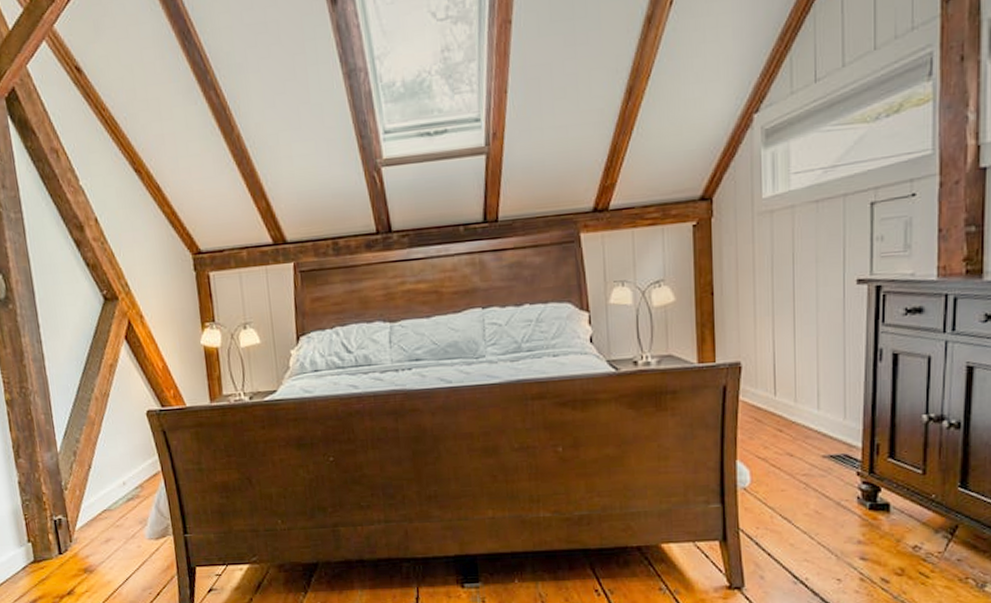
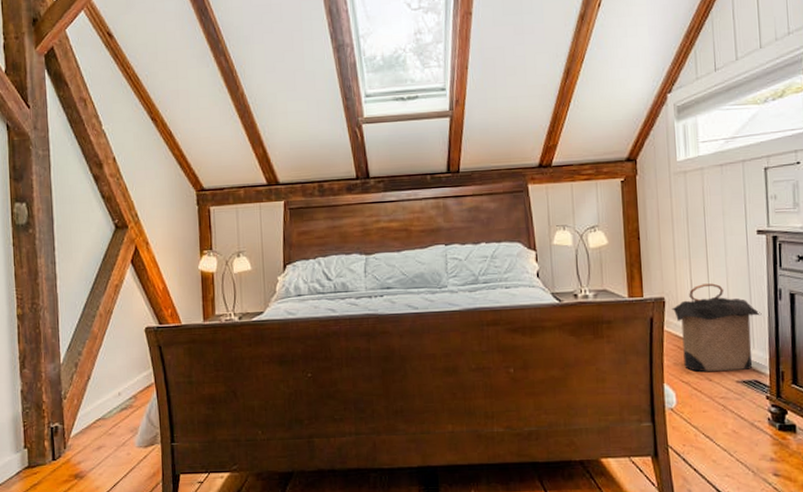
laundry hamper: none [749,344,857,446] -> present [671,283,762,372]

